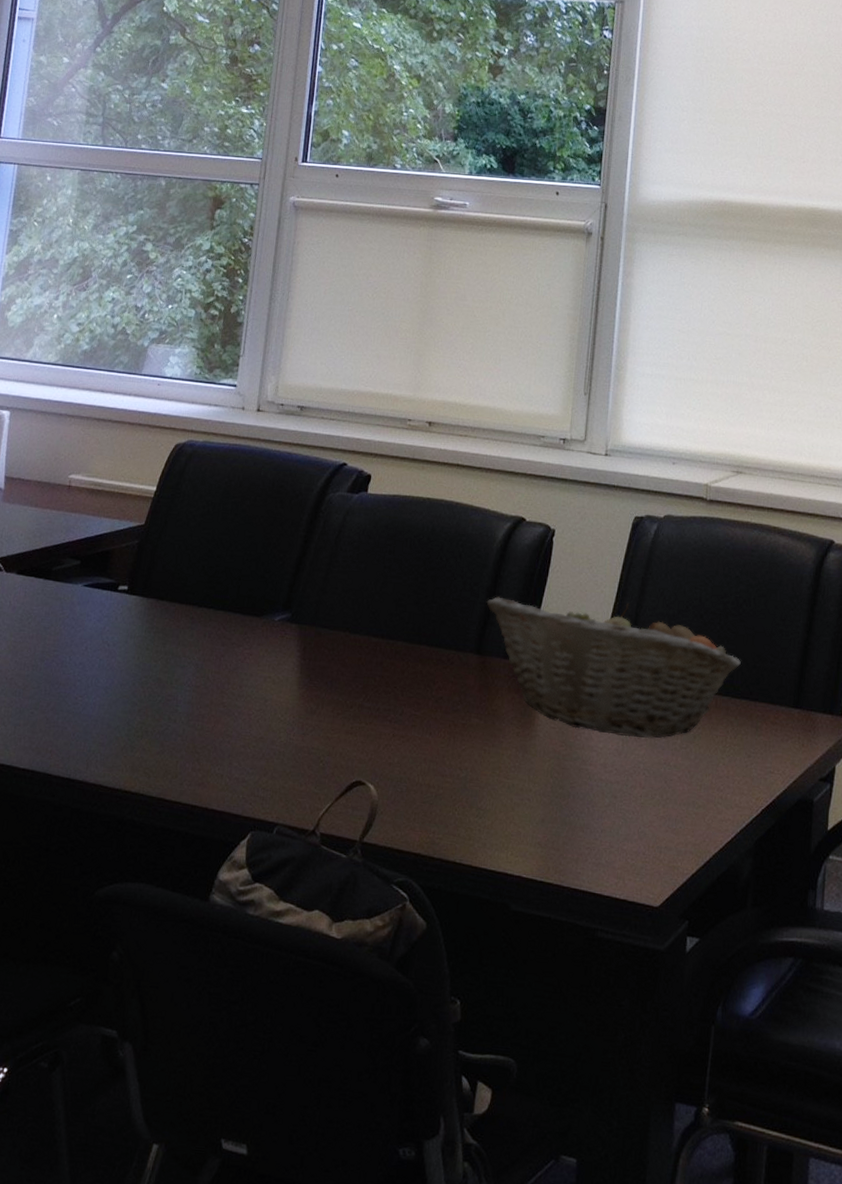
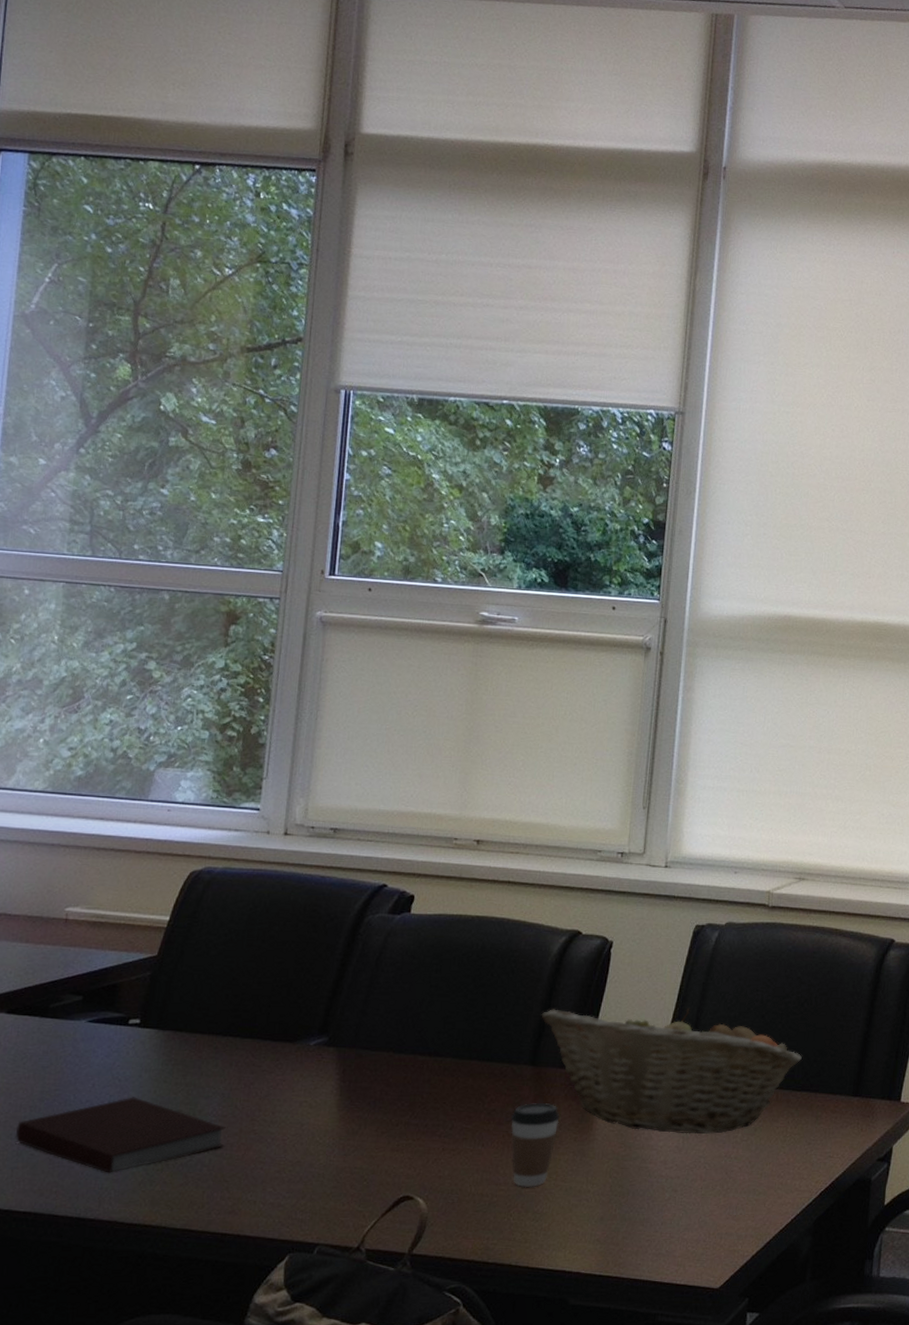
notebook: none [18,662,198,737] -> present [15,1097,226,1173]
coffee cup: none [456,693,503,782] -> present [511,1103,560,1188]

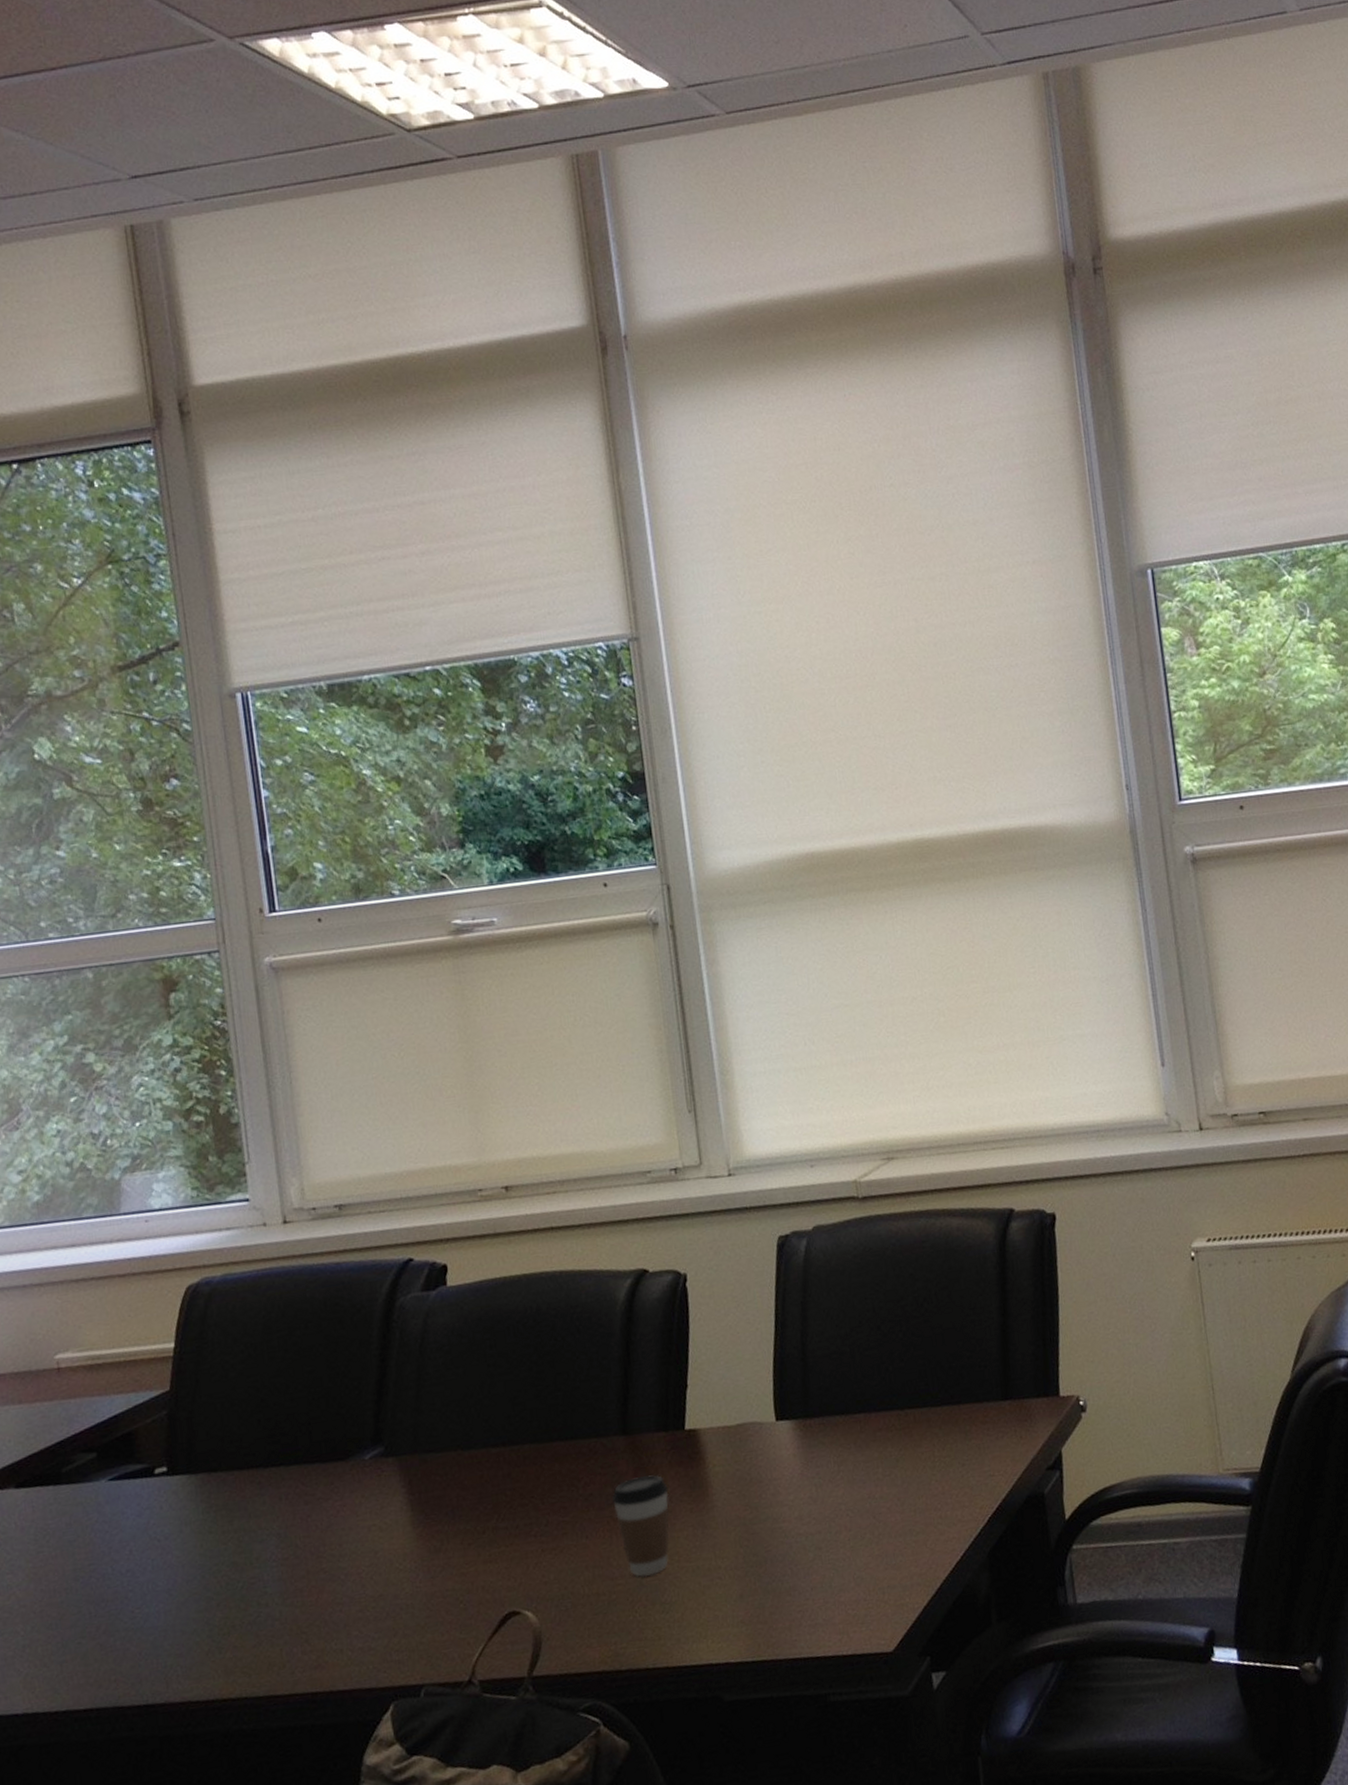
notebook: present [15,1097,226,1173] -> none [54,1556,293,1649]
fruit basket: present [541,1008,802,1134] -> none [621,1334,934,1487]

